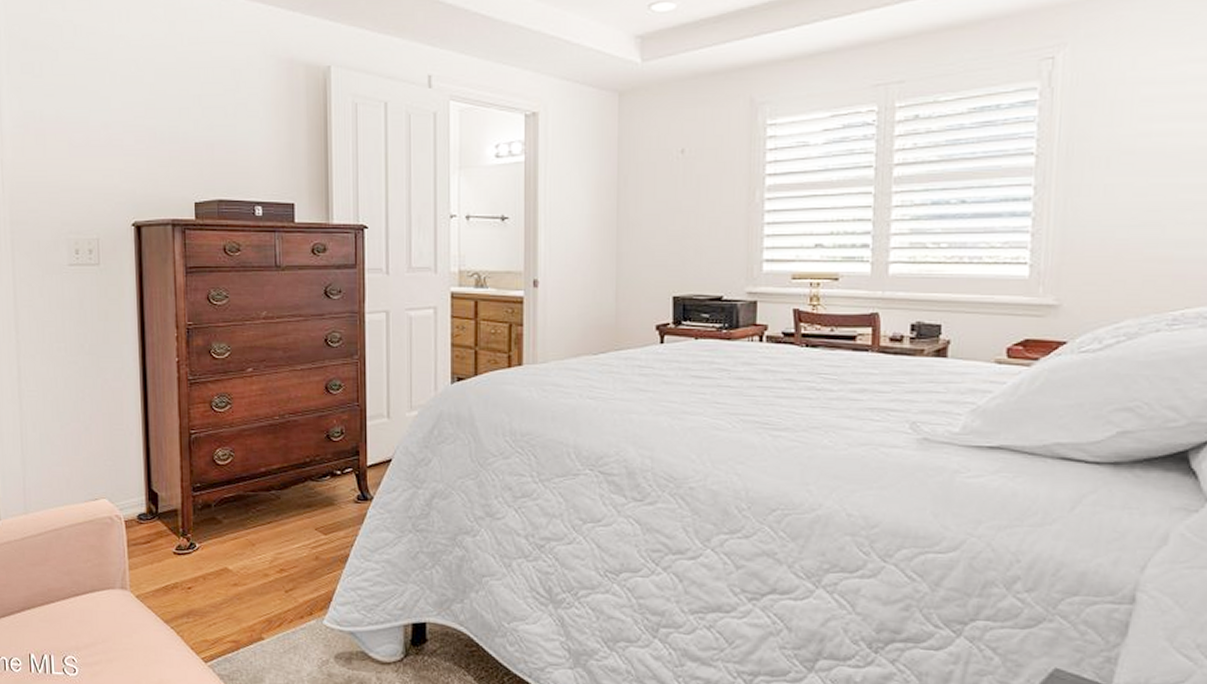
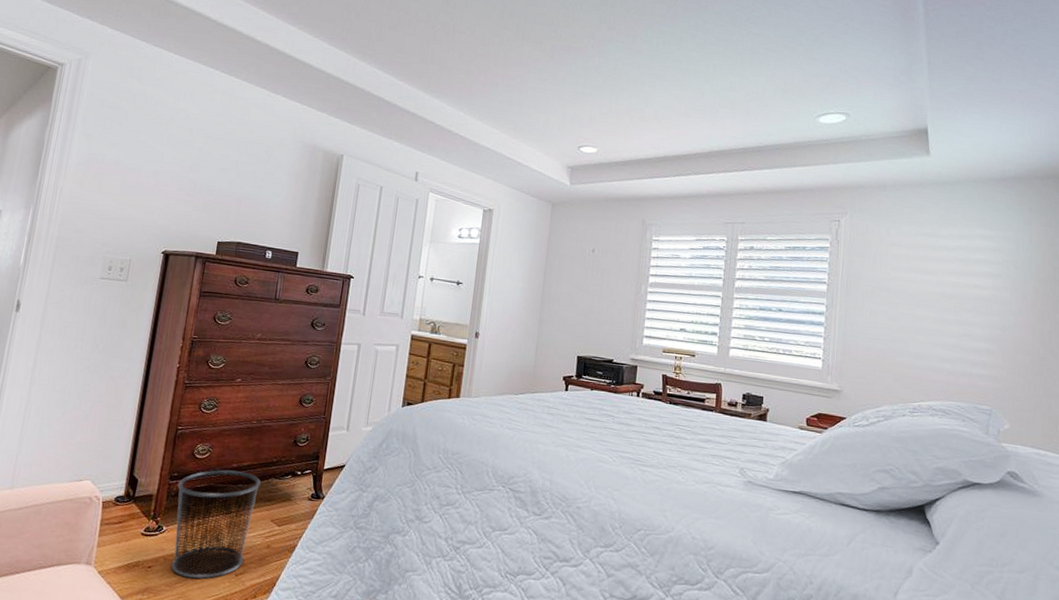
waste bin: none [203,475,296,598] -> present [171,469,261,580]

